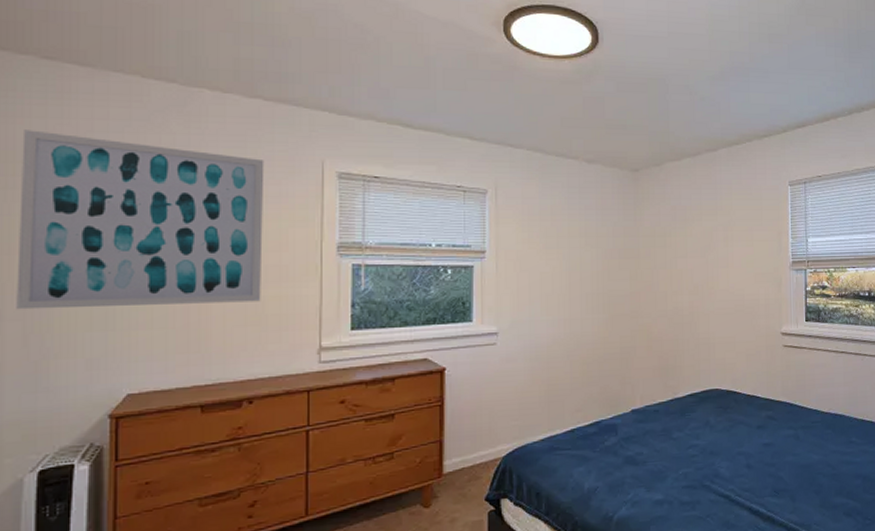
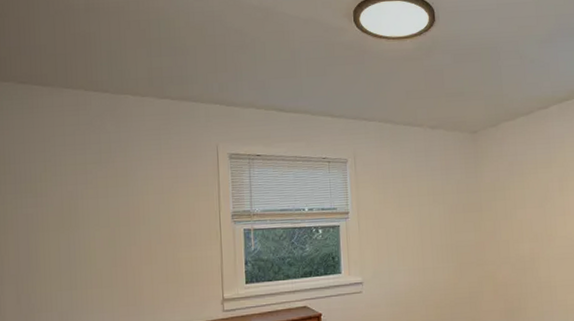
wall art: present [16,130,265,310] -> none [9,138,178,276]

